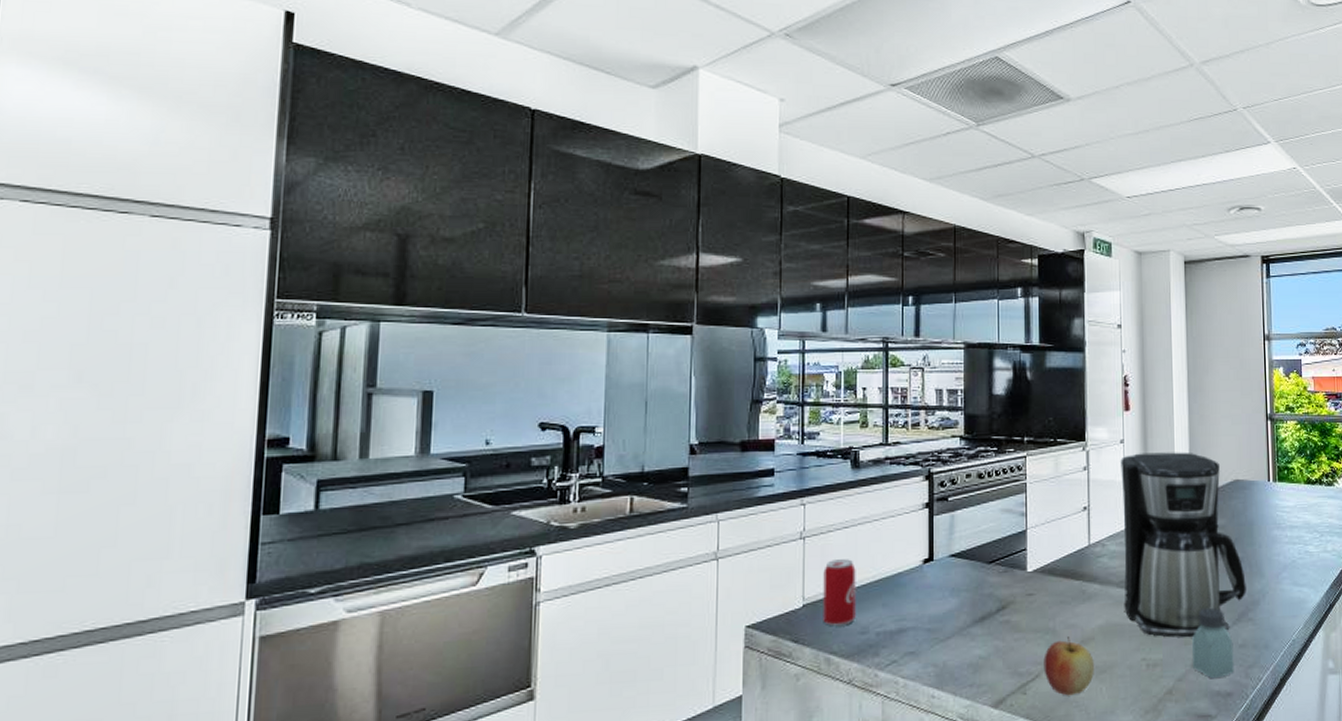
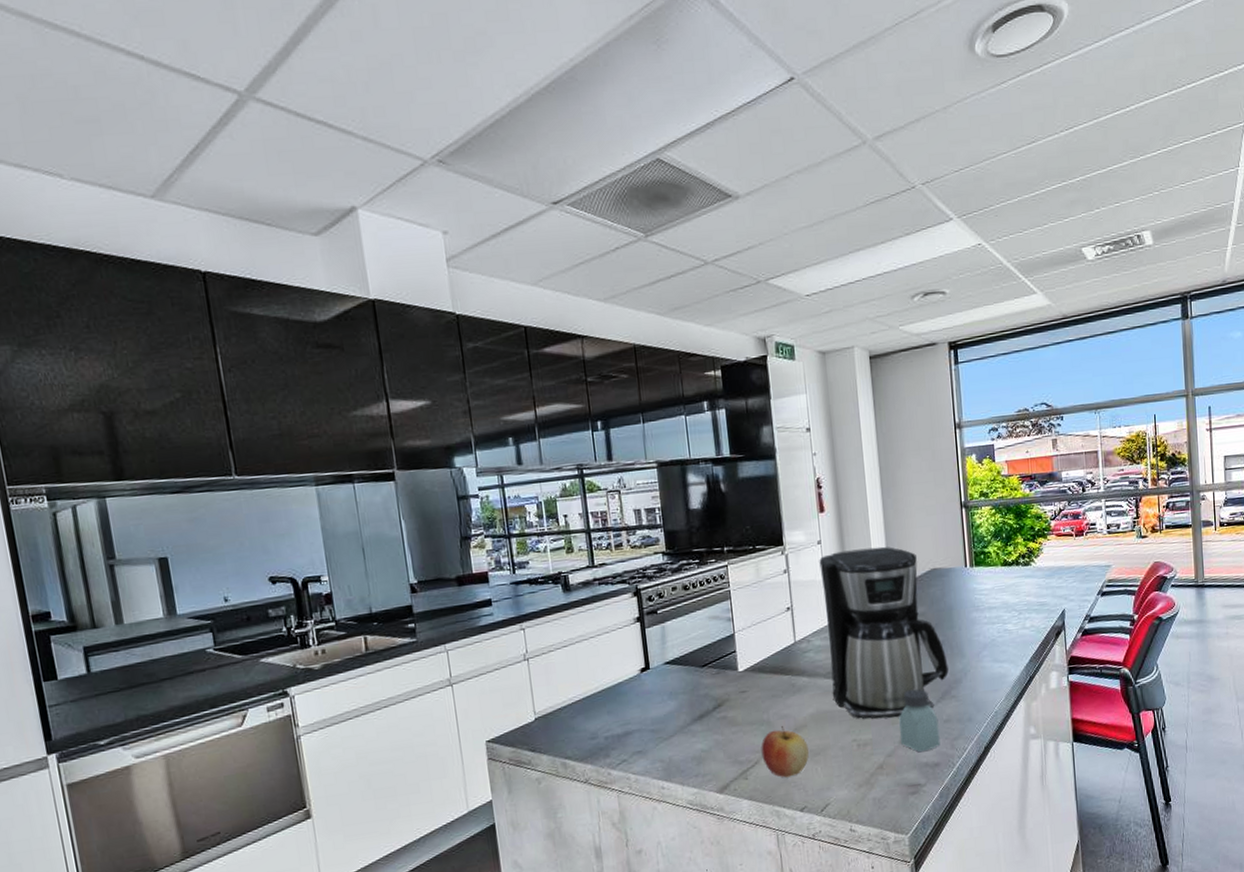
beverage can: present [823,559,856,627] -> none [549,674,585,735]

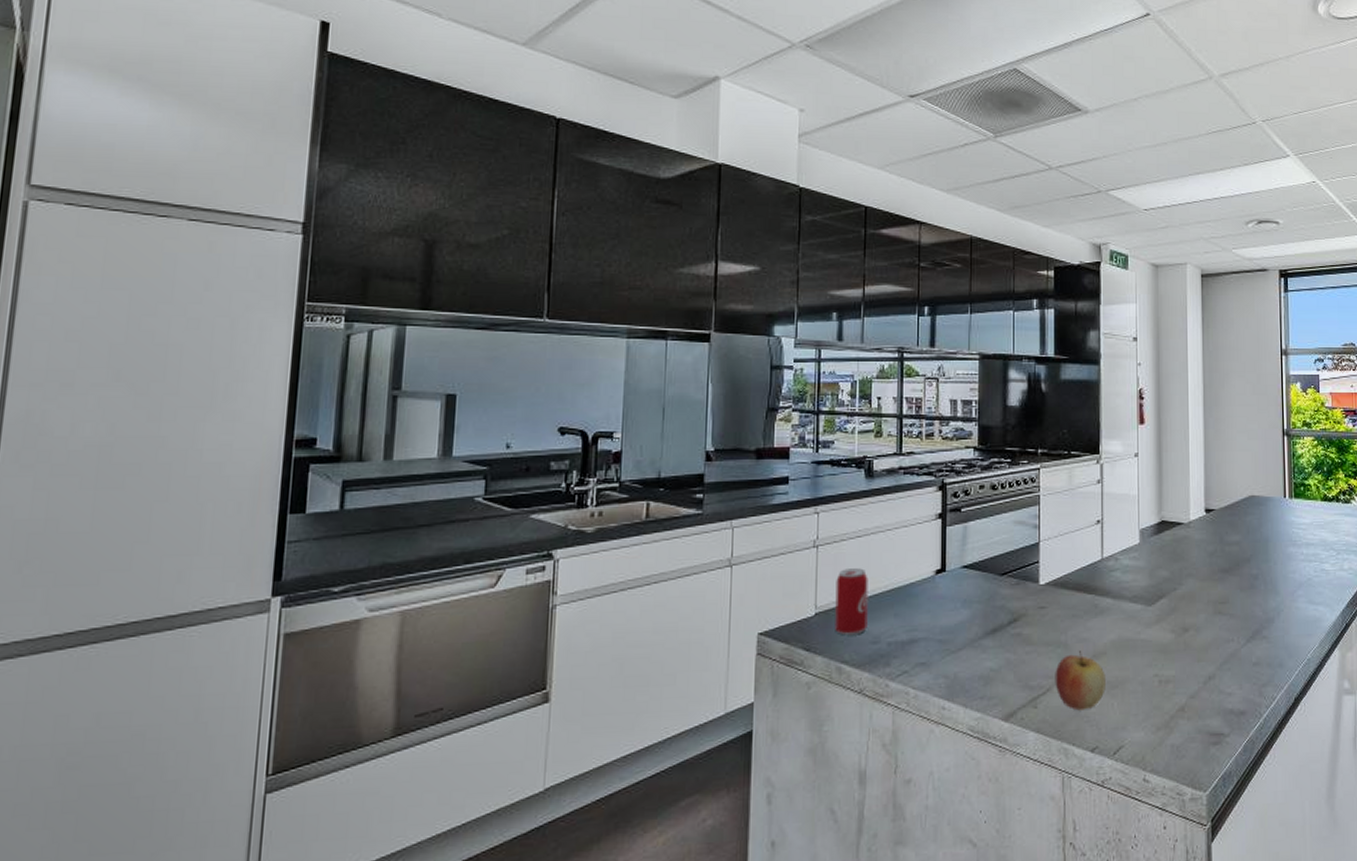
beverage can: none [549,674,585,735] -> present [835,568,868,636]
coffee maker: present [819,546,949,719] -> none [1135,466,1261,655]
saltshaker: present [899,689,940,753] -> none [1205,624,1248,697]

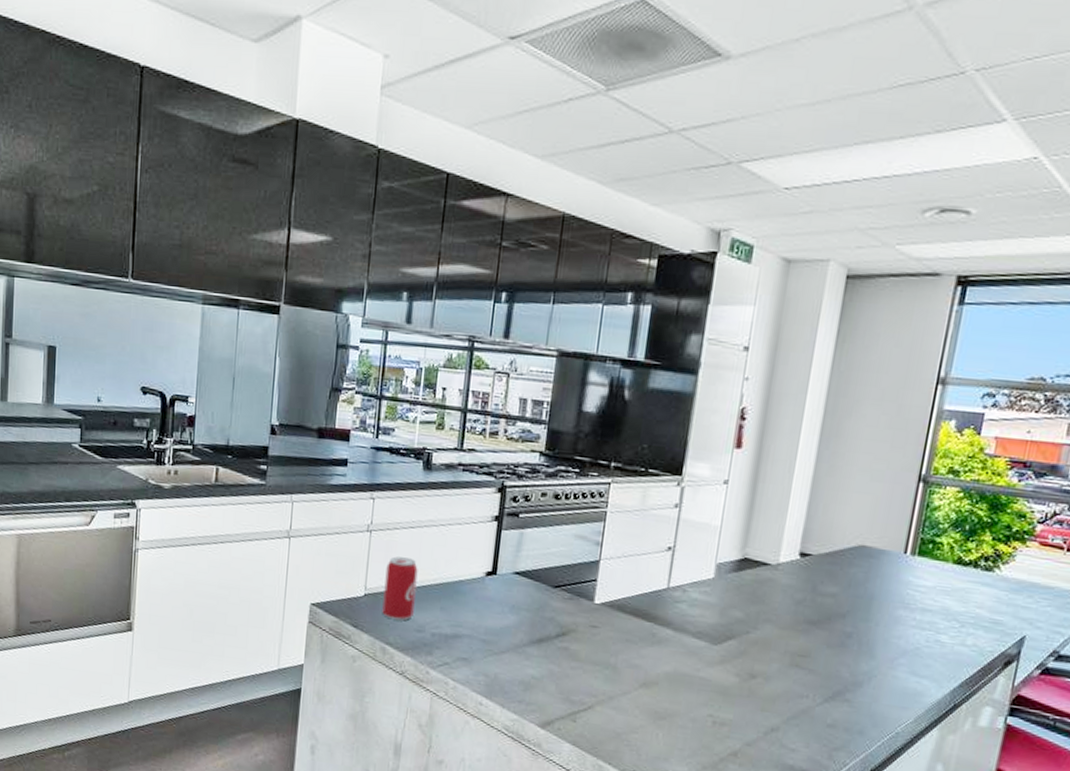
apple: present [1055,651,1106,711] -> none [597,676,654,734]

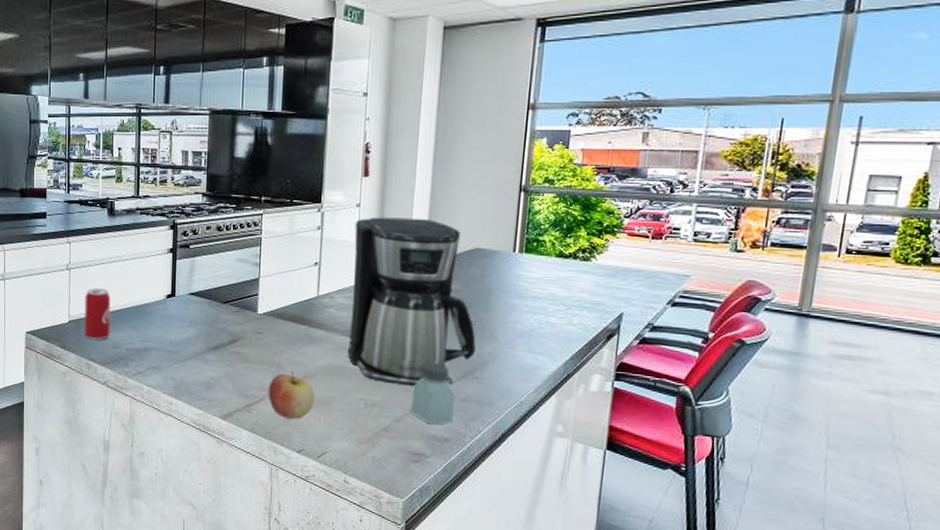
apple: none [597,676,654,734] -> present [268,371,315,420]
coffee maker: none [697,497,851,707] -> present [347,217,476,387]
saltshaker: none [767,677,821,753] -> present [411,362,455,425]

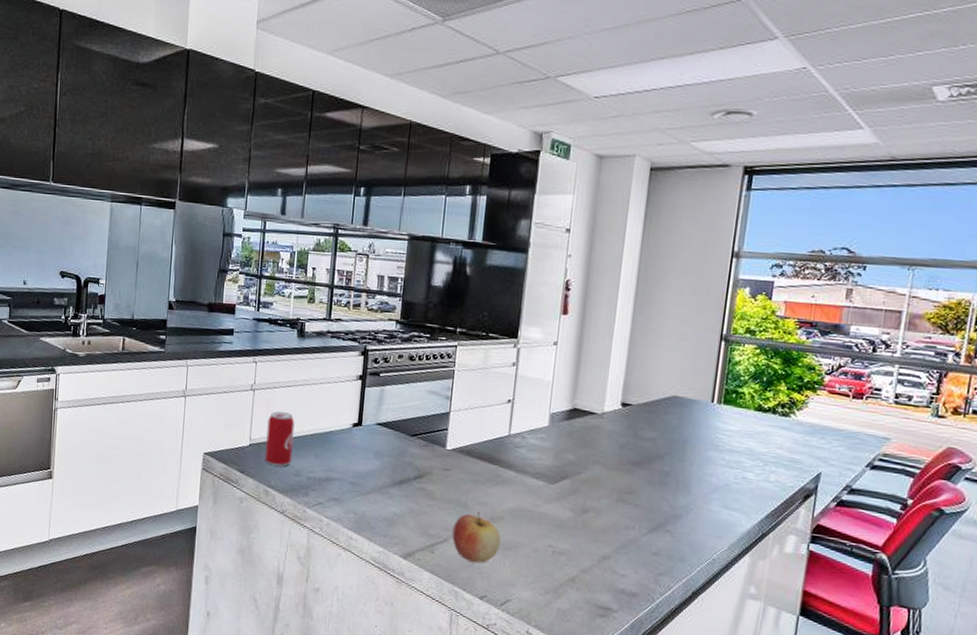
coffee maker: present [347,217,476,387] -> none [536,356,670,537]
saltshaker: present [411,362,455,425] -> none [600,511,646,578]

